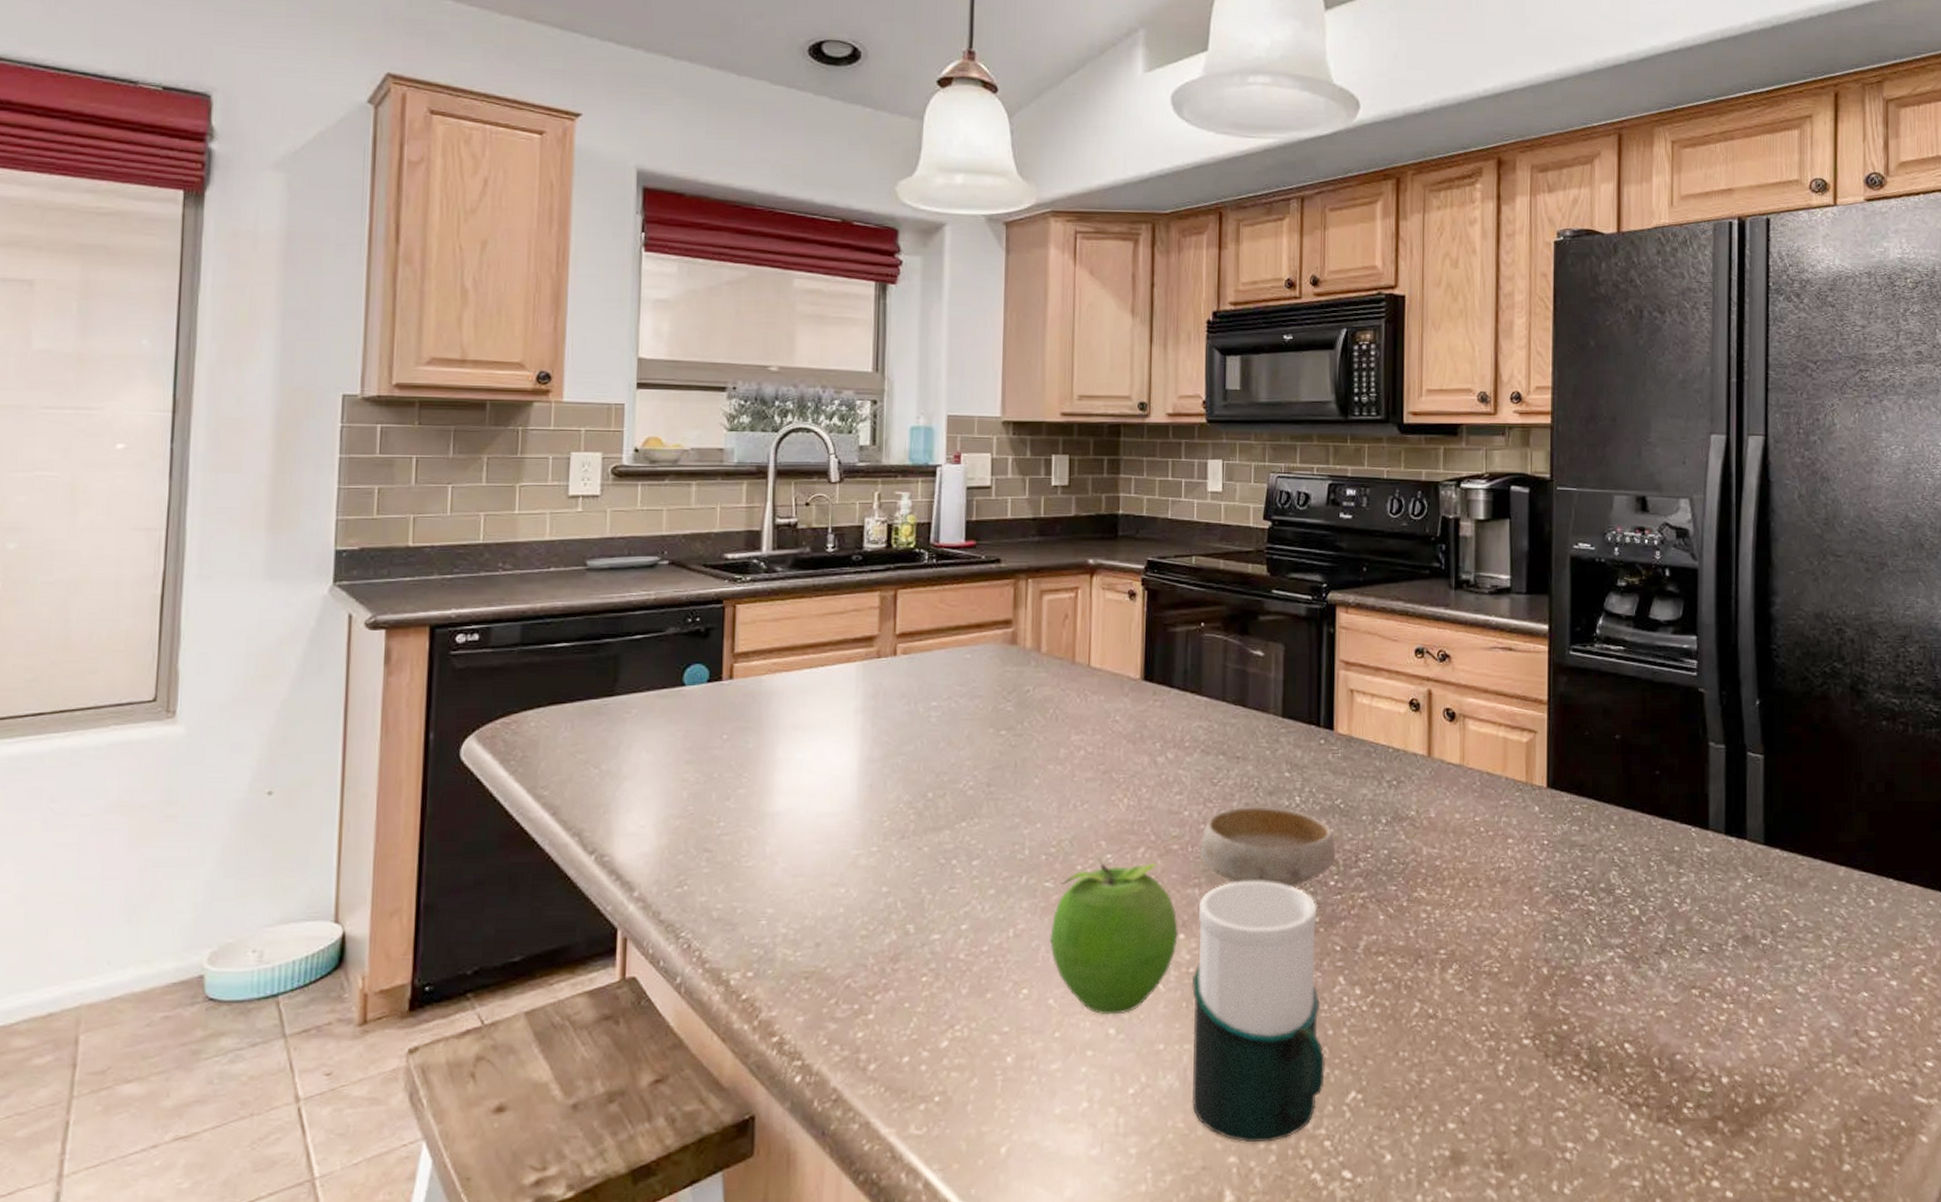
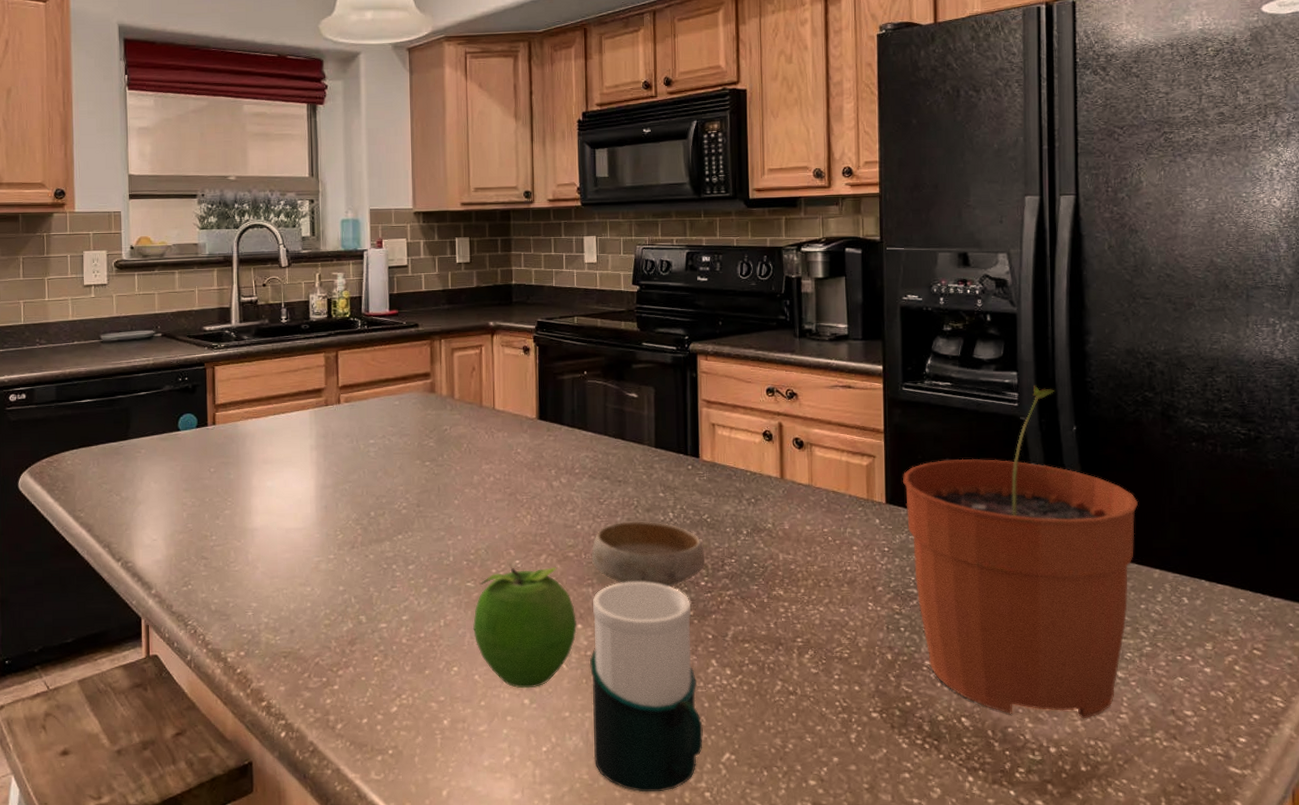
plant pot: none [1567,652,1824,1043] -> present [903,385,1138,719]

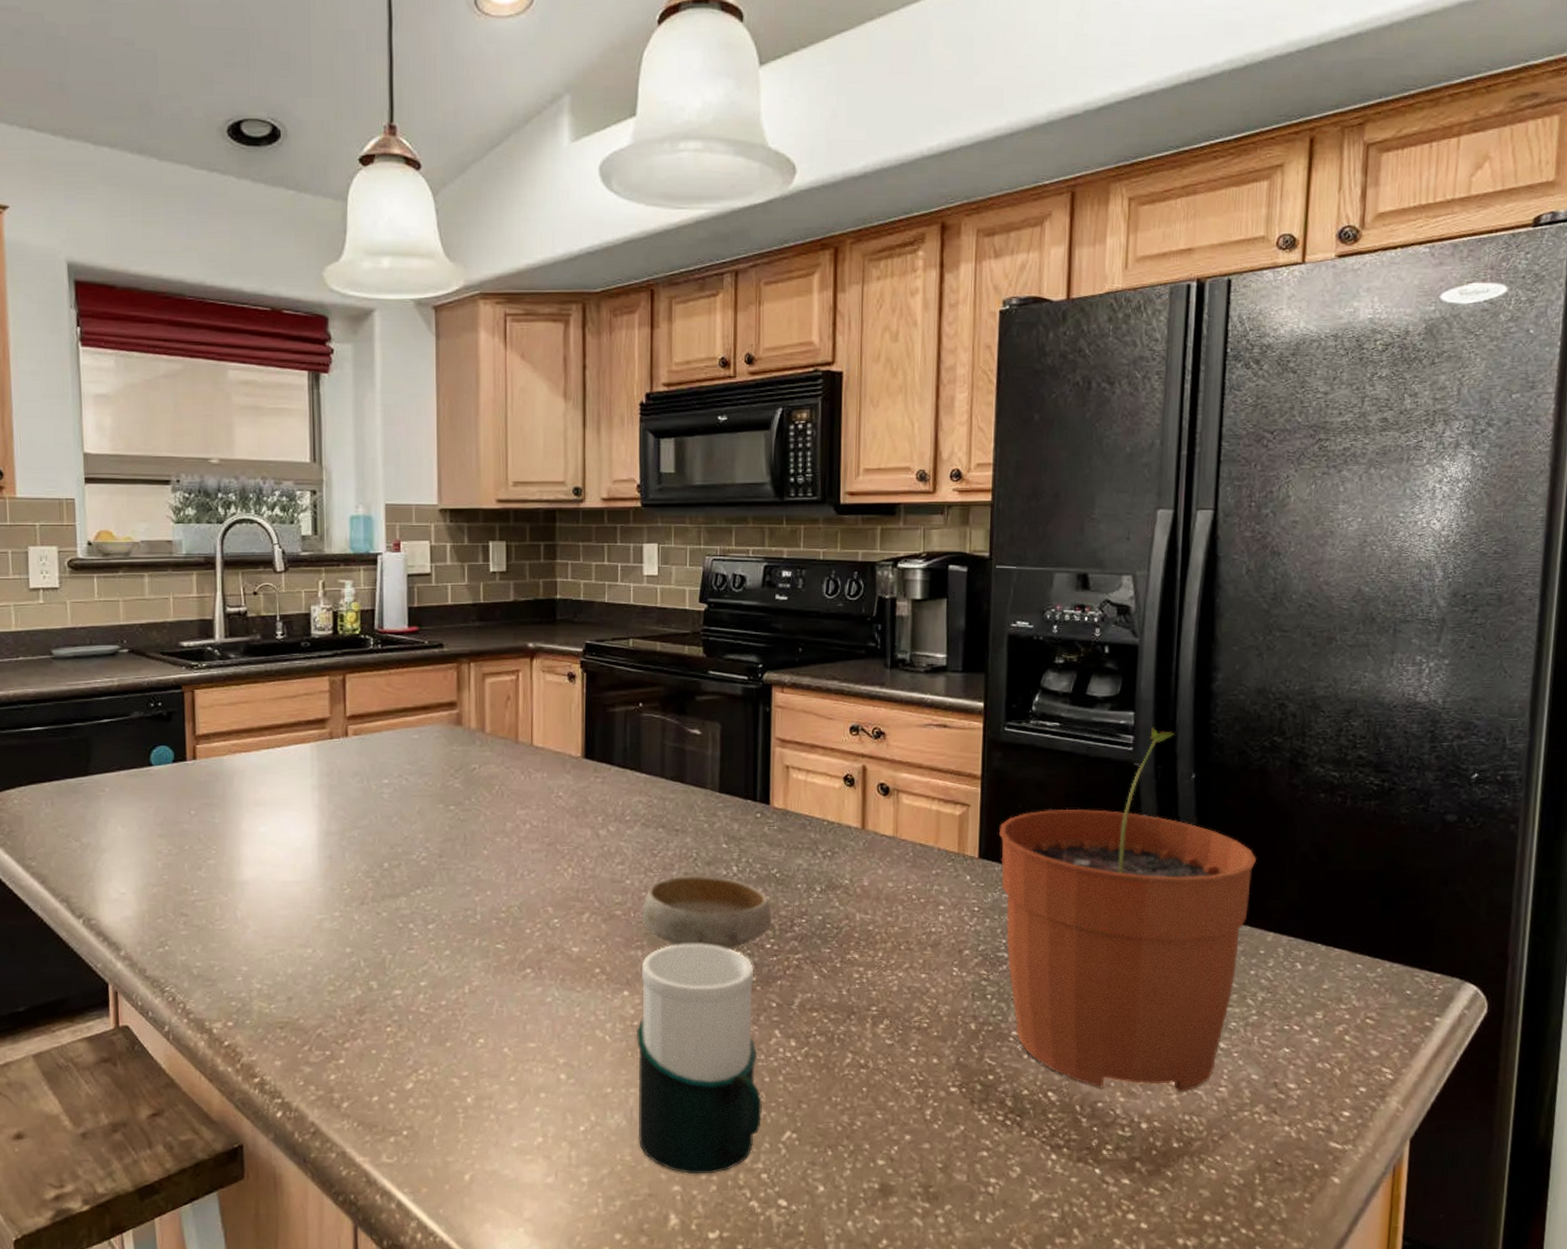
fruit: present [473,567,577,689] -> none [503,927,622,1062]

